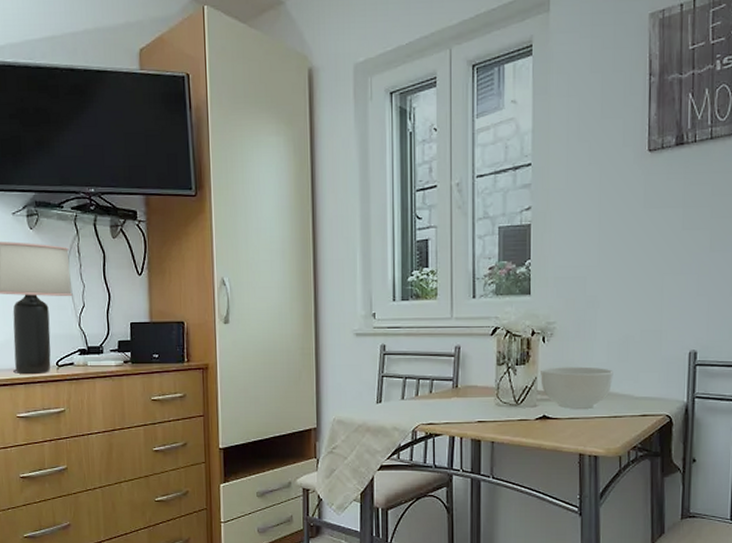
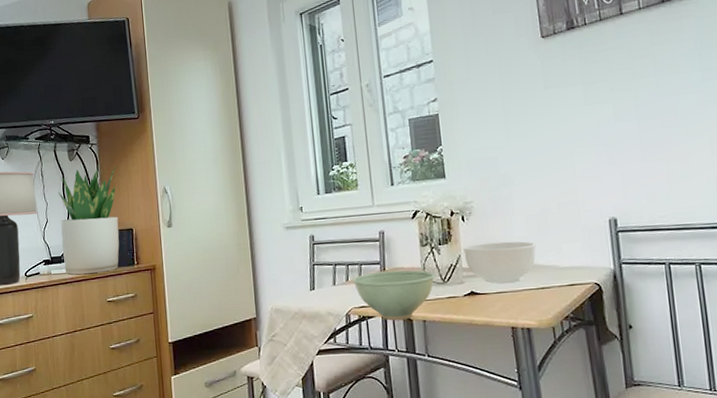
planter: none [97,246,168,369] -> present [57,165,120,275]
bowl: none [422,388,508,440] -> present [352,270,435,321]

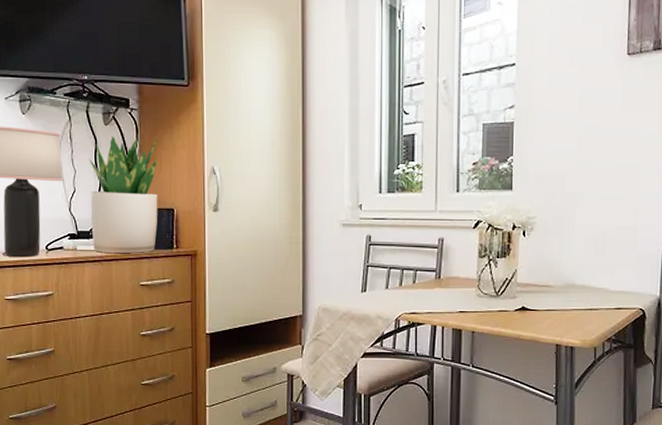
bowl: present [352,270,435,321] -> none [406,279,489,330]
bowl: present [462,241,536,284] -> none [519,260,590,301]

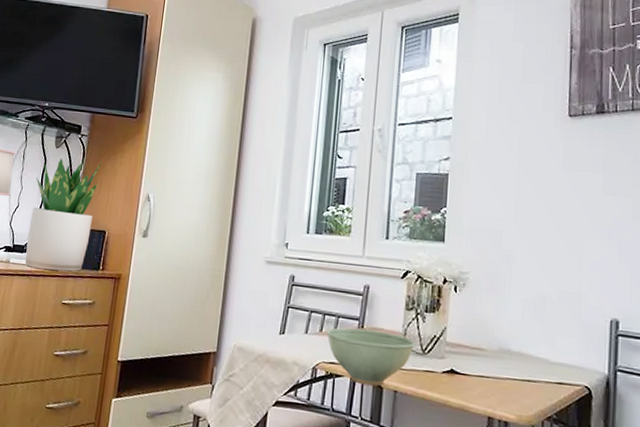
bowl: none [406,279,489,330] -> present [326,327,415,387]

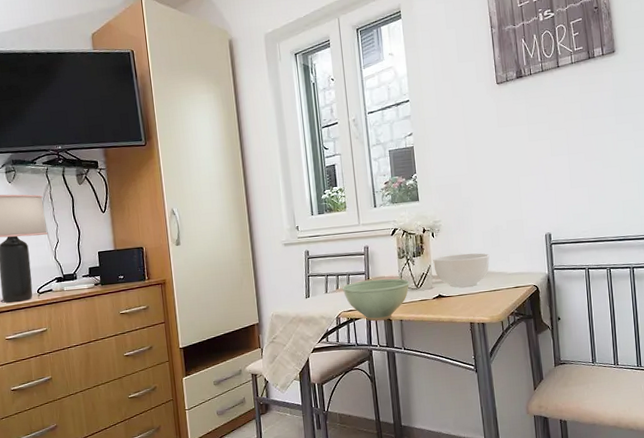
planter: present [25,158,103,272] -> none [67,188,131,291]
bowl: none [449,318,528,368] -> present [432,253,490,288]

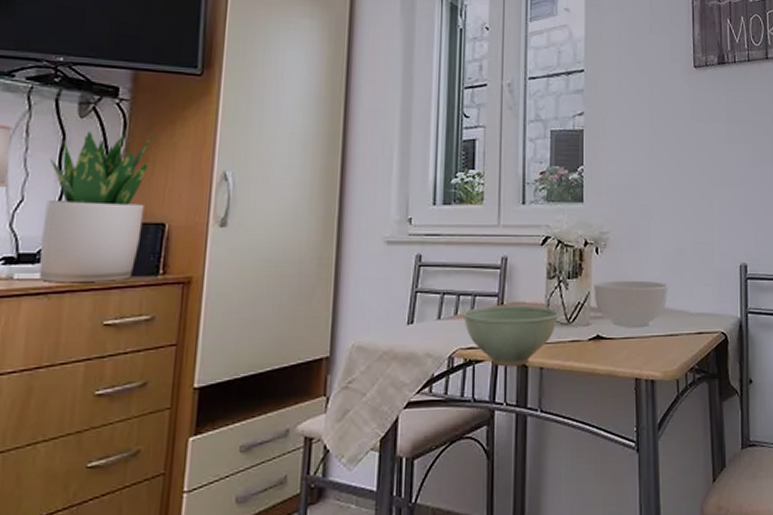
planter: none [67,188,131,291] -> present [38,129,155,284]

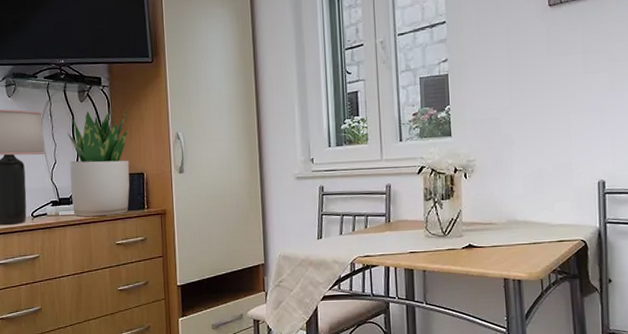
bowl: present [462,305,559,367] -> none [359,222,436,270]
bowl: present [592,280,668,327] -> none [463,198,531,238]

